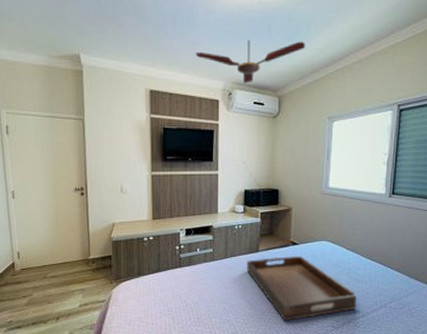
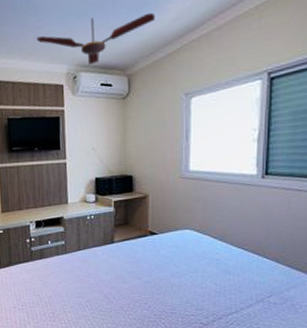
serving tray: present [247,255,357,321] -> none [102,246,229,317]

